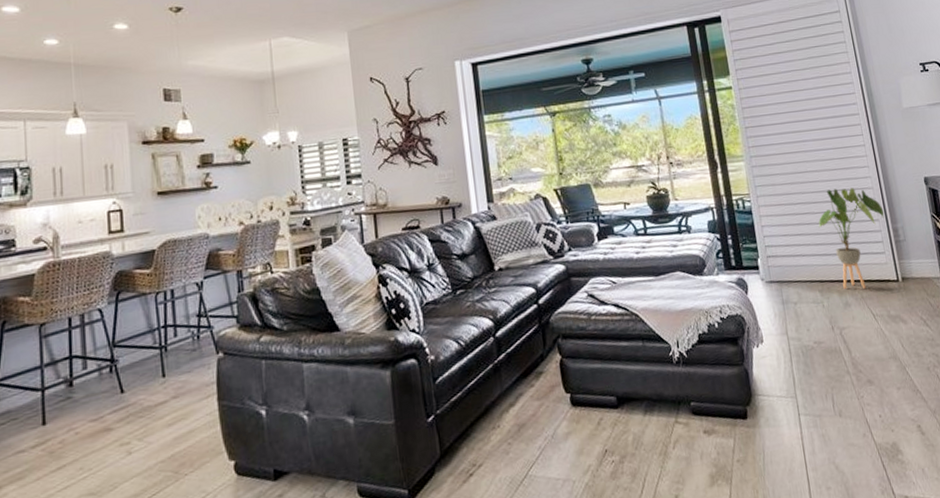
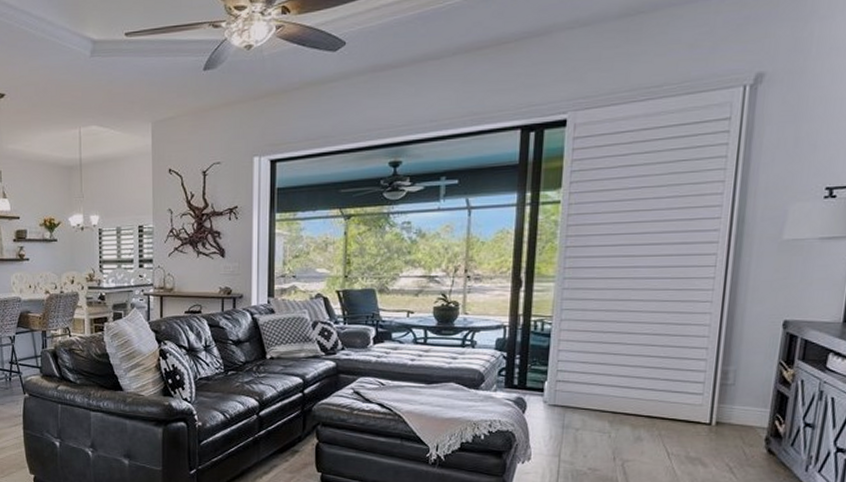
house plant: present [818,188,885,289] -> none [627,321,717,426]

